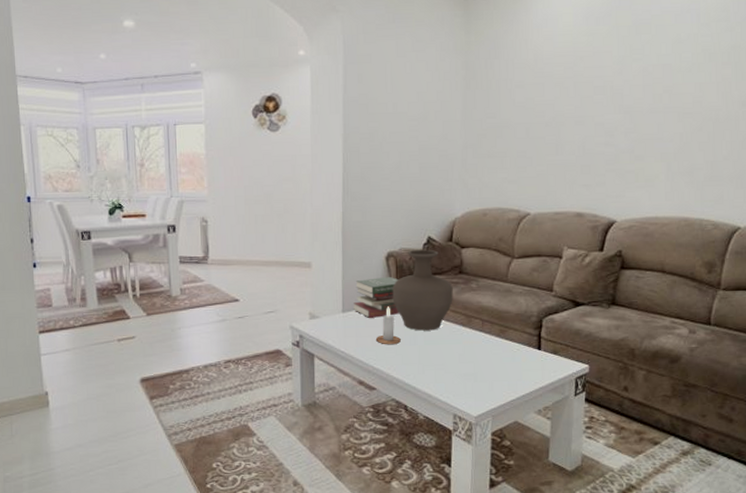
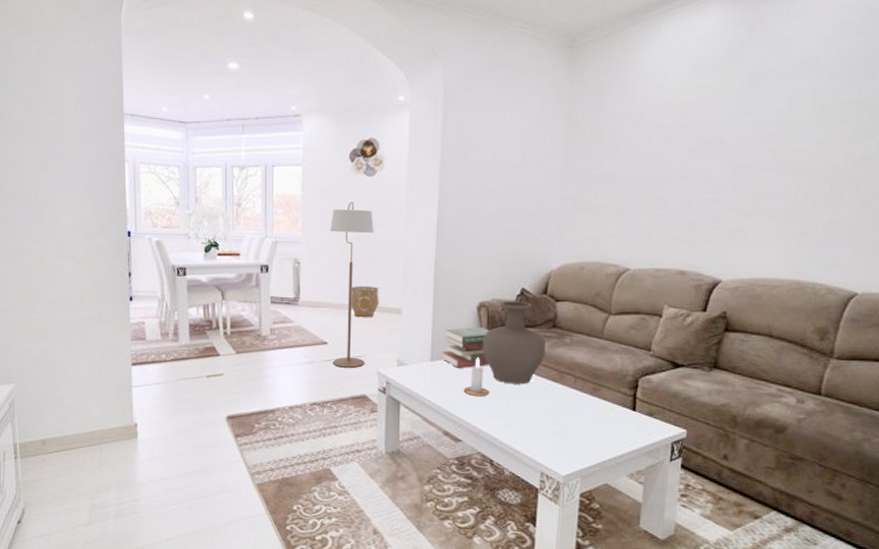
floor lamp: none [236,158,280,324] -> present [330,202,374,368]
basket: none [260,242,289,274] -> present [351,286,379,318]

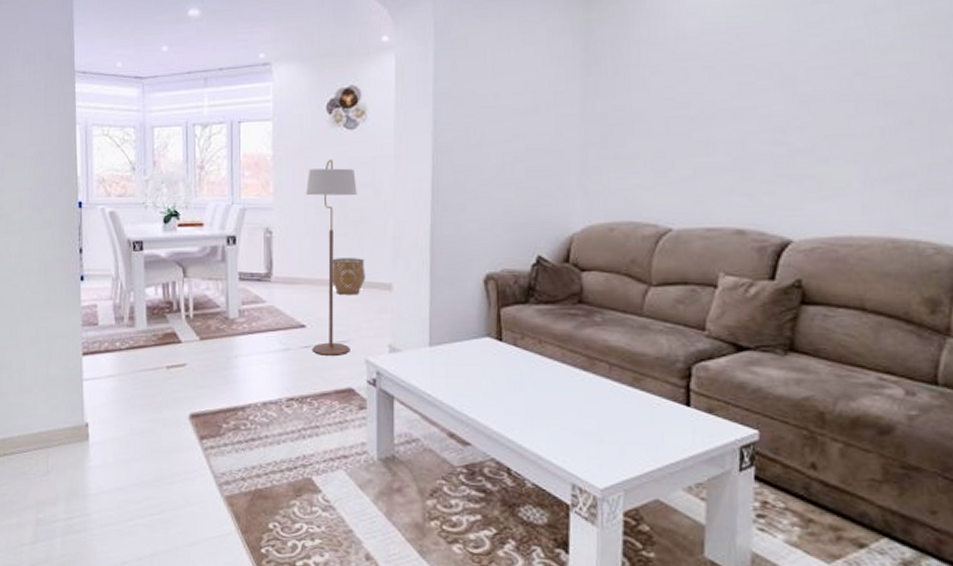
books: present [442,326,490,368] -> none [443,303,502,354]
candle: present [464,357,489,397] -> none [472,341,503,390]
vase: present [482,301,545,384] -> none [492,271,571,374]

